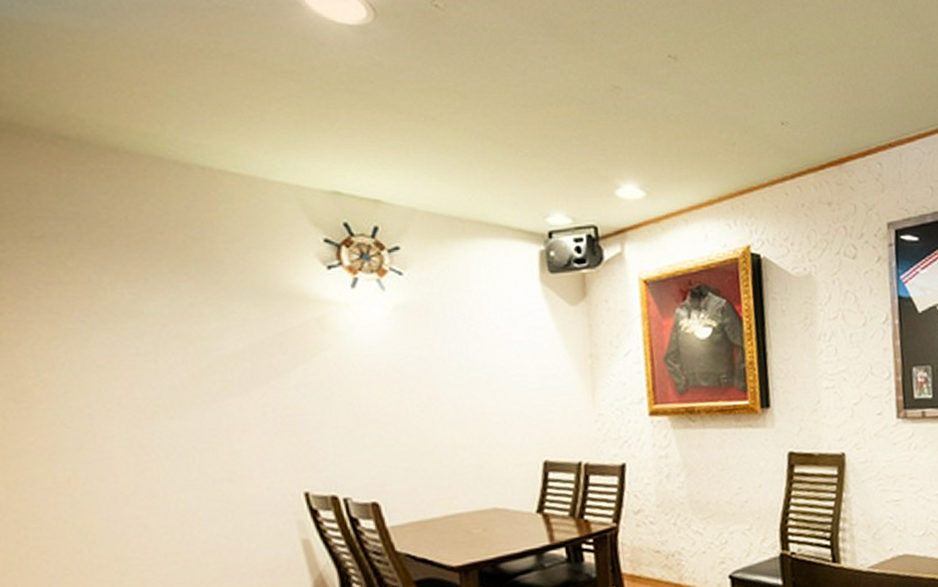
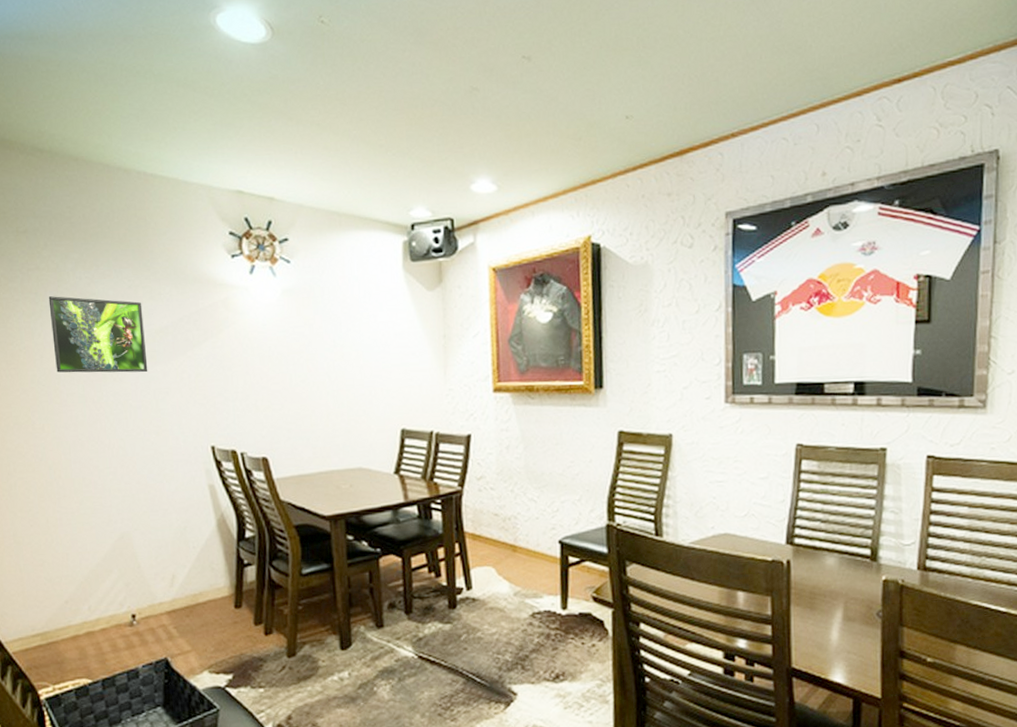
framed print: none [76,316,218,411] -> present [48,296,148,373]

